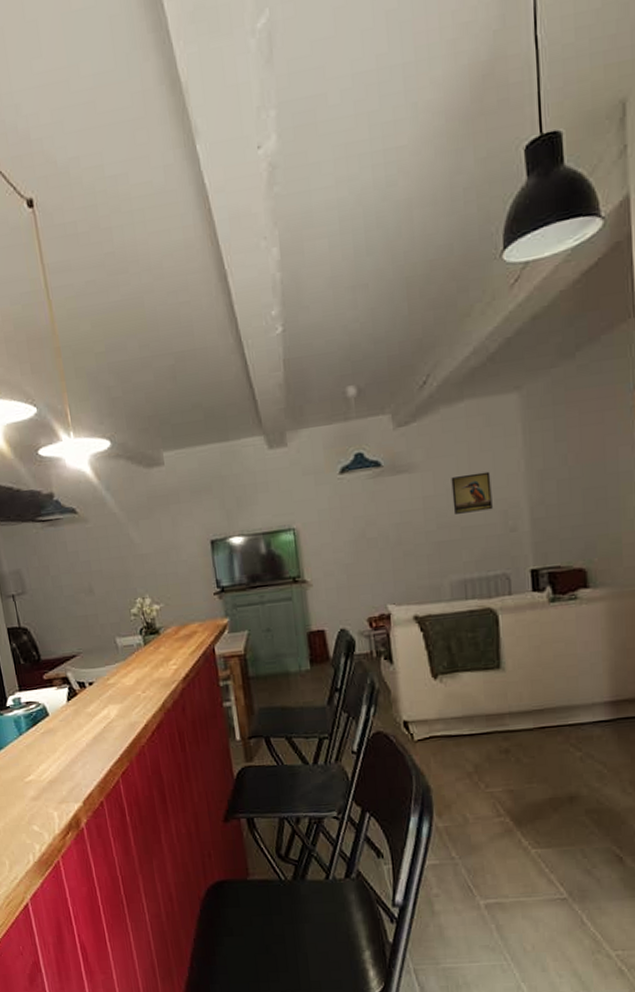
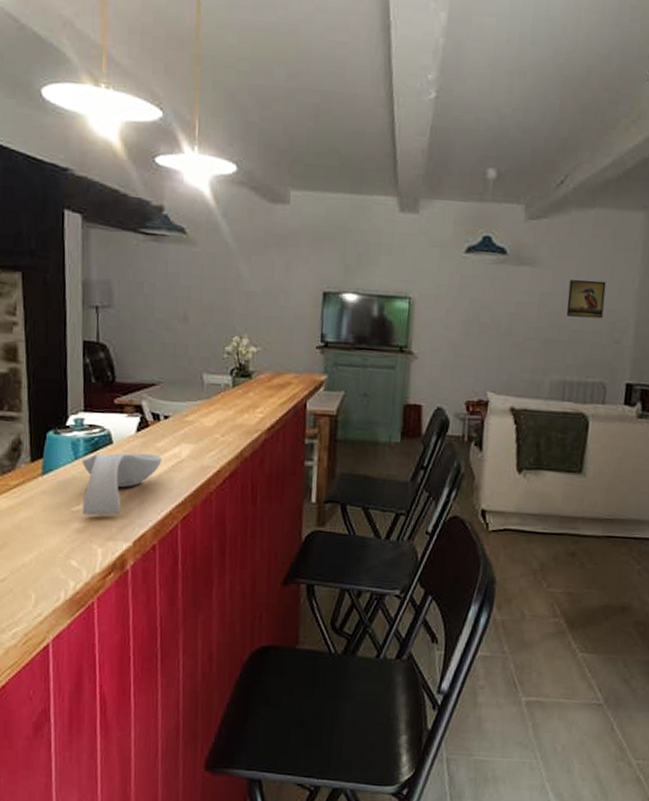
spoon rest: none [25,719,95,784] -> present [82,453,162,516]

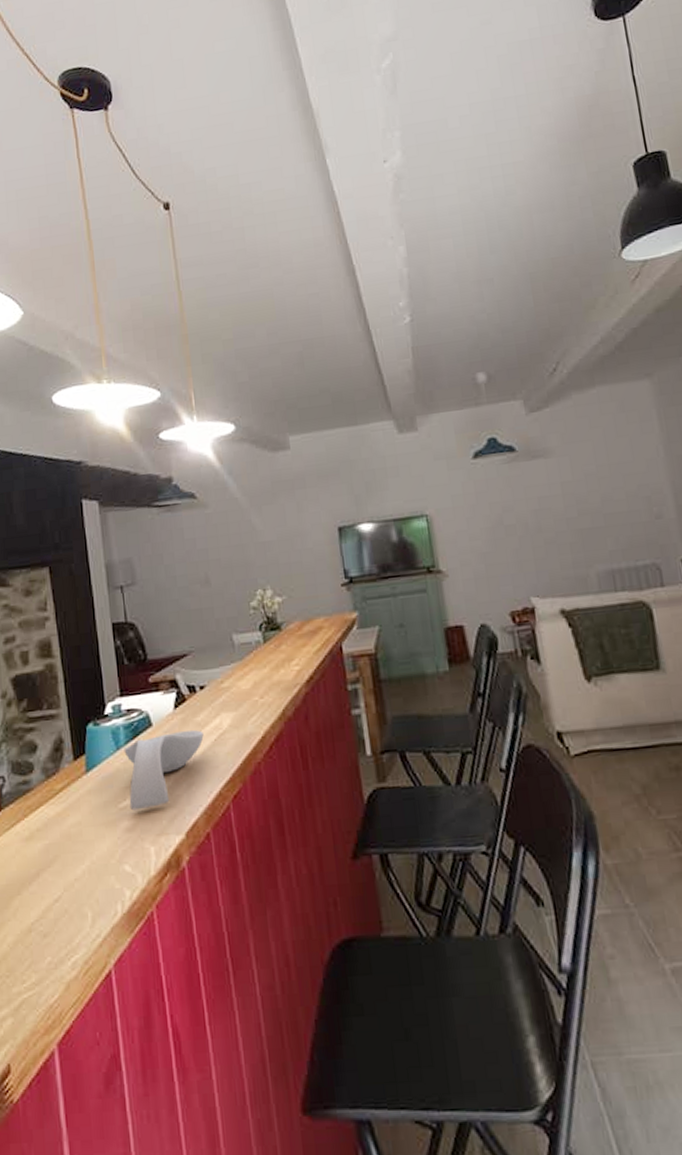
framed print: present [566,279,607,319] -> none [589,457,635,500]

